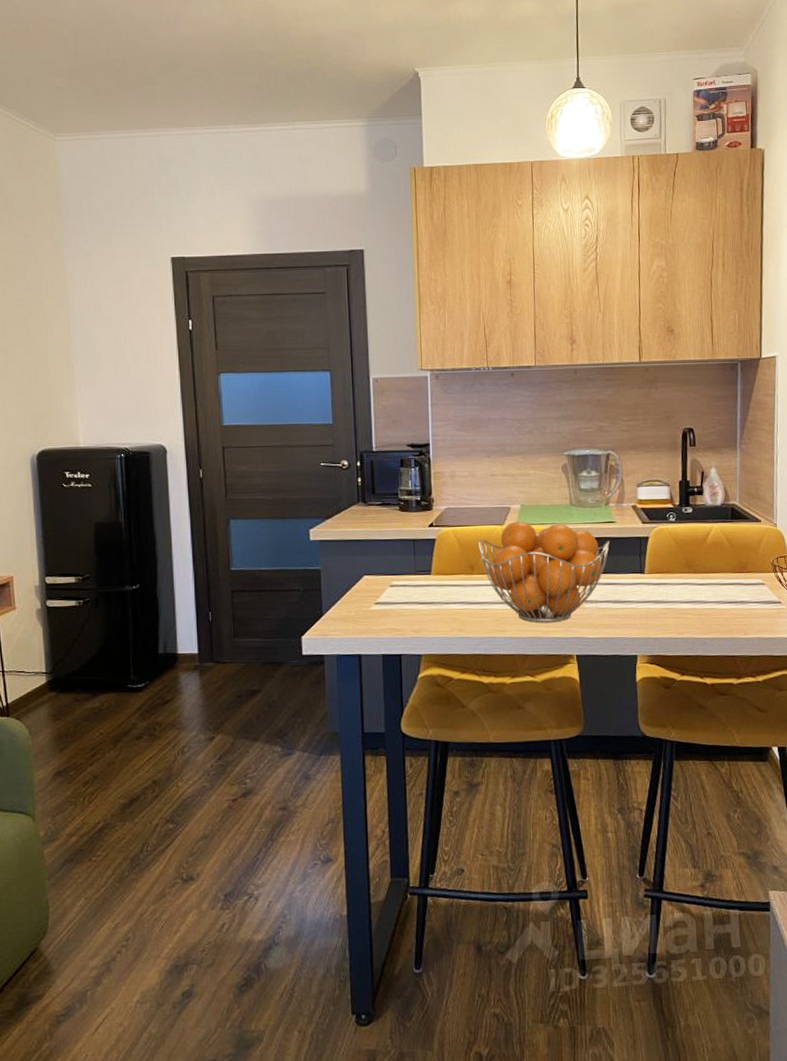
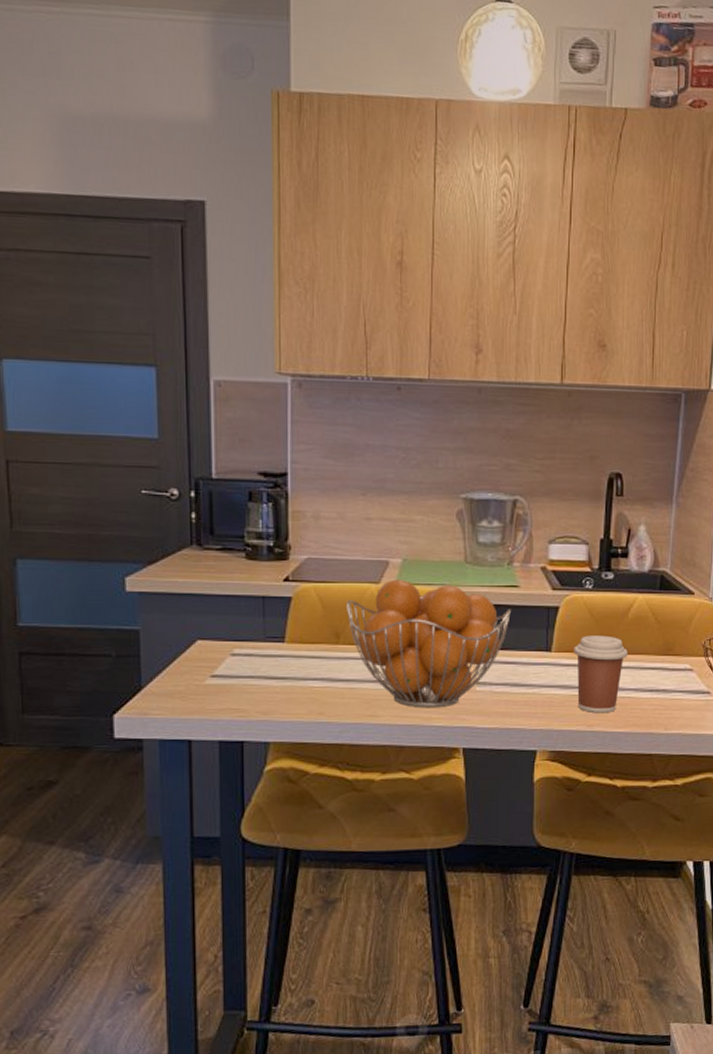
coffee cup: none [663,558,708,622] -> present [574,635,628,712]

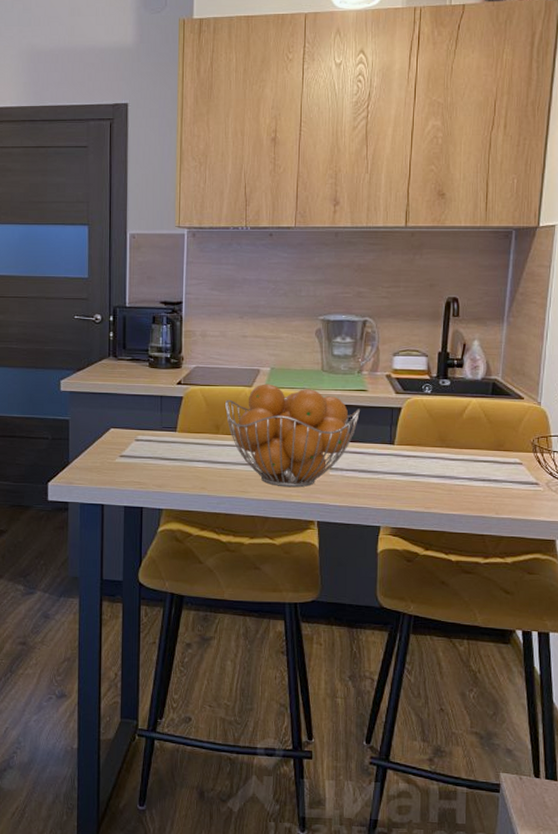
coffee cup: present [574,635,628,712] -> none [414,432,462,497]

